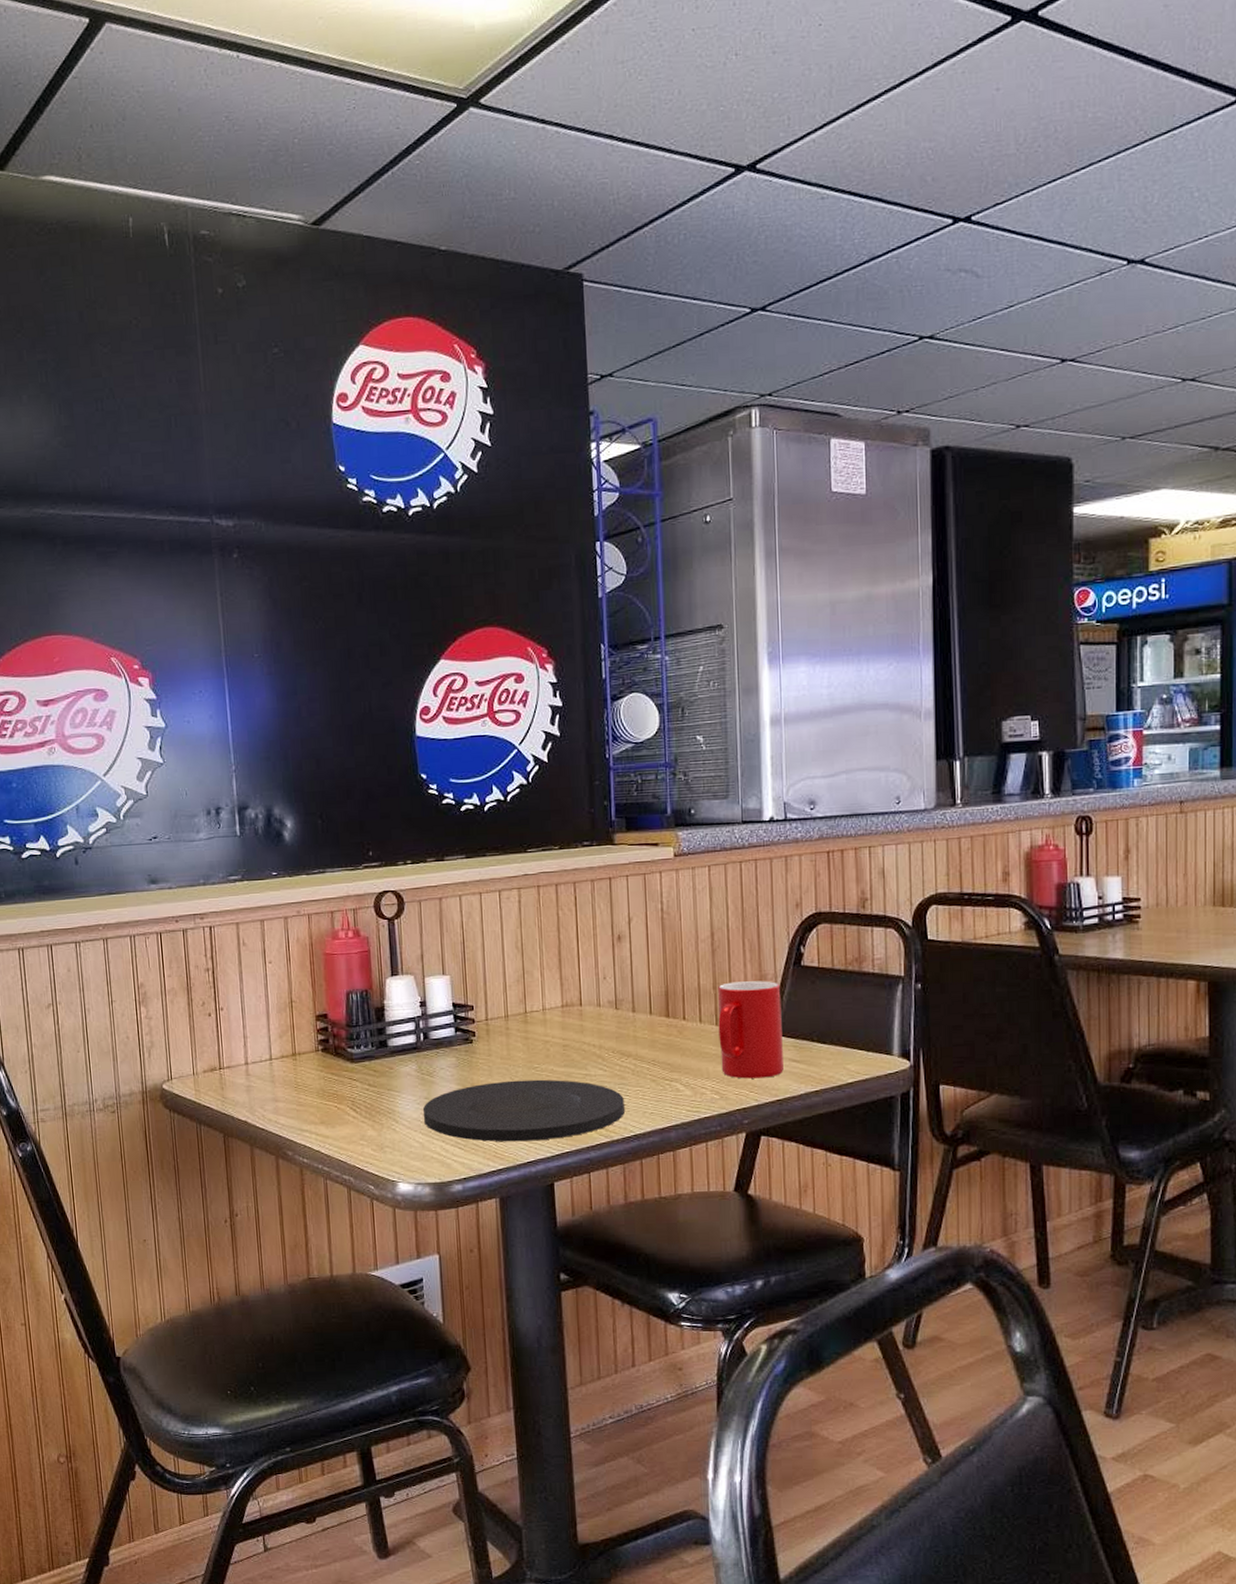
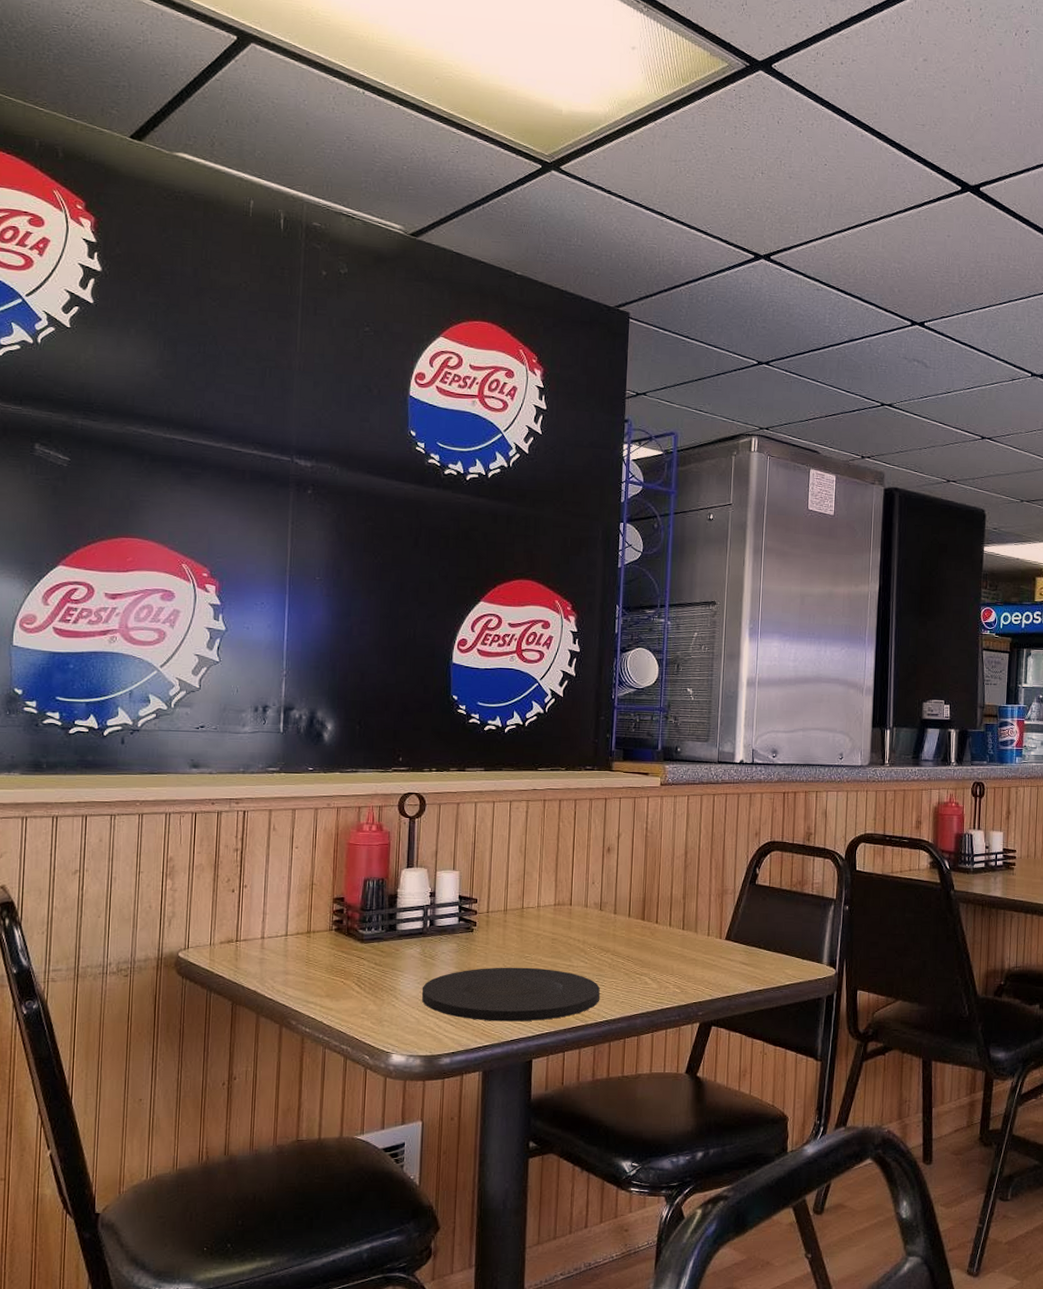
cup: present [718,981,784,1079] -> none [684,894,738,977]

